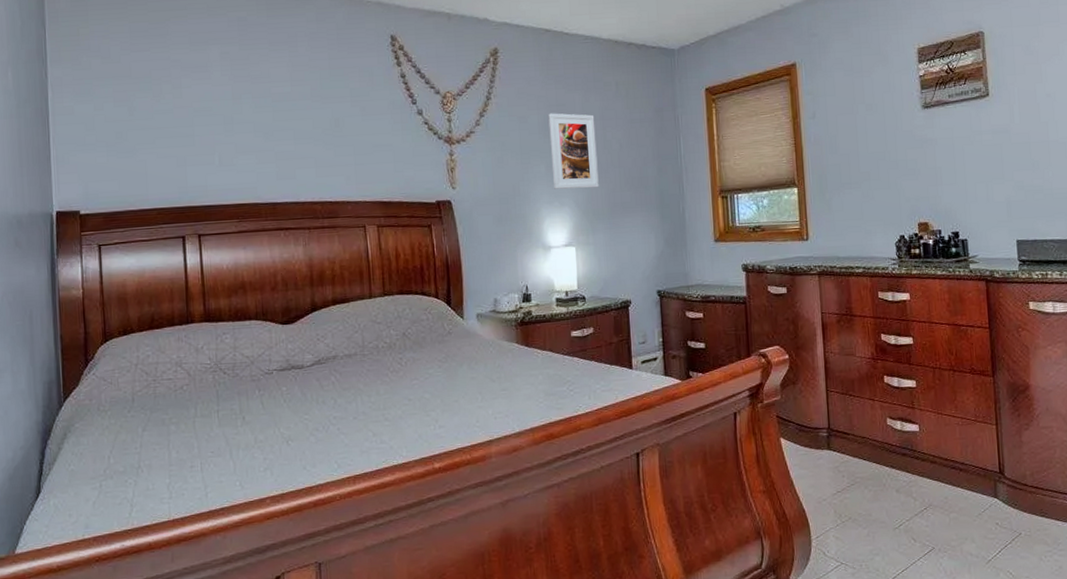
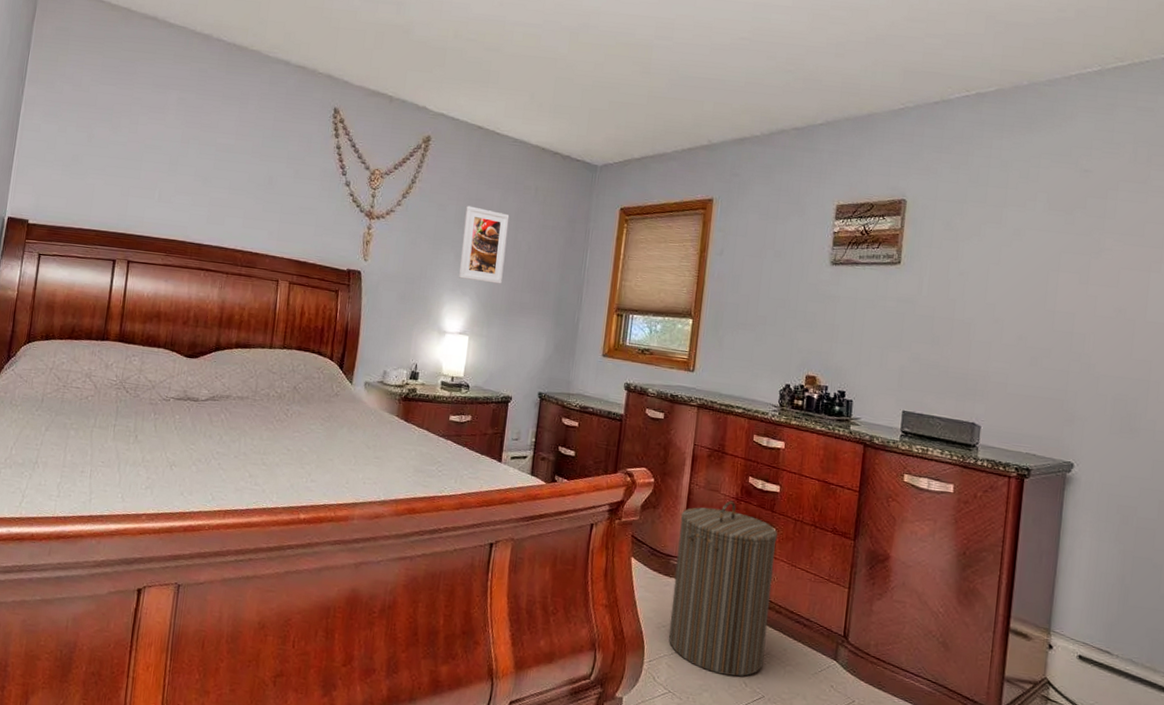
laundry hamper: none [821,361,928,536] -> present [668,500,778,677]

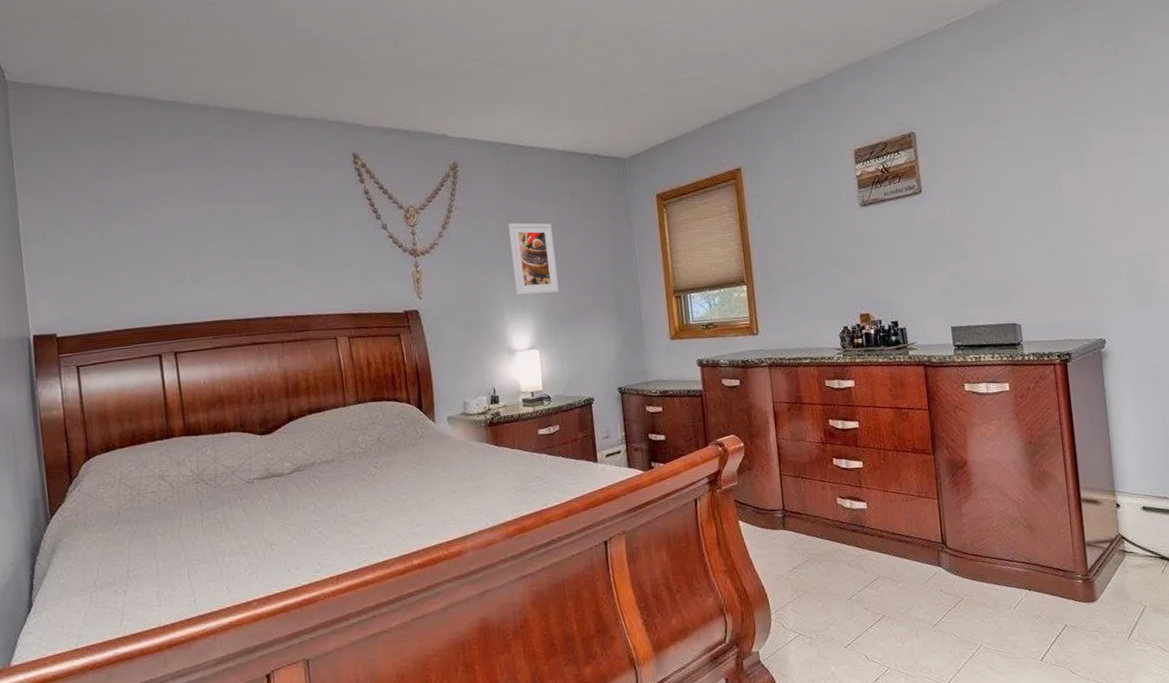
laundry hamper: present [668,500,778,677] -> none [775,445,878,607]

